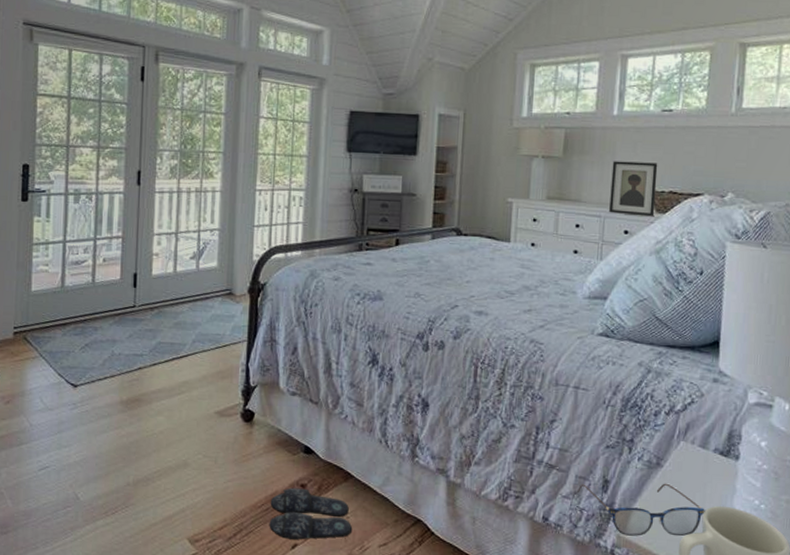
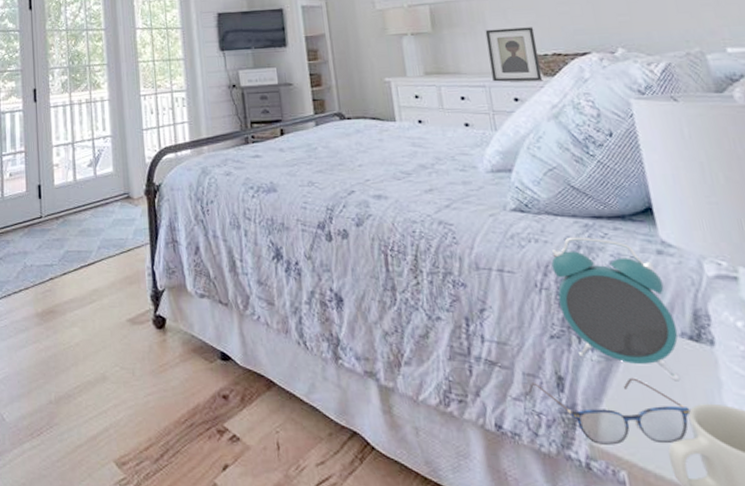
slippers: present [269,487,352,540] -> none [193,399,284,460]
alarm clock: none [620,362,713,487] -> present [551,236,679,380]

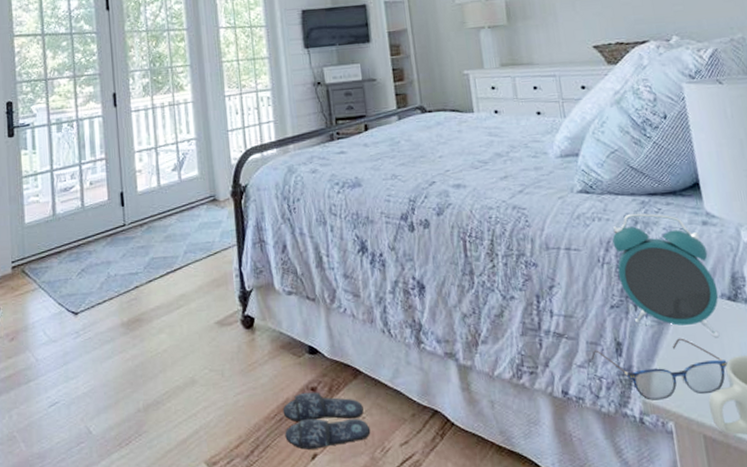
slippers: none [193,399,284,460] -> present [283,392,370,450]
picture frame: present [485,27,543,82] -> none [555,18,607,71]

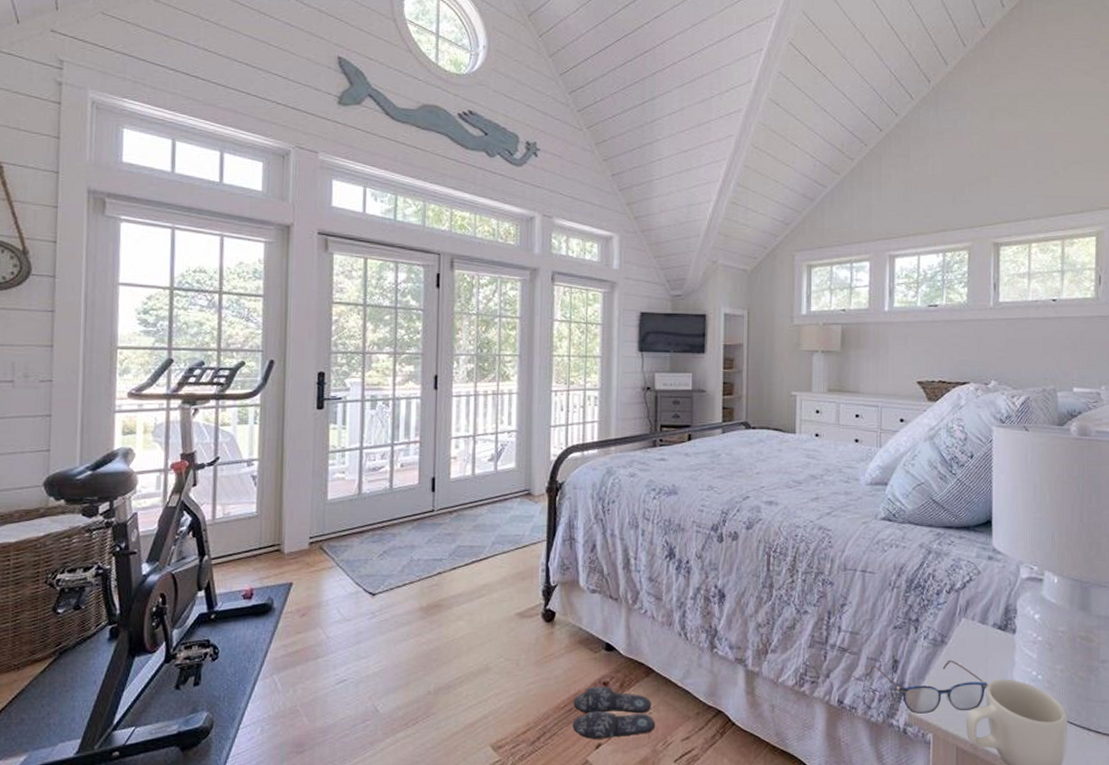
alarm clock: present [612,213,719,337] -> none [905,543,991,661]

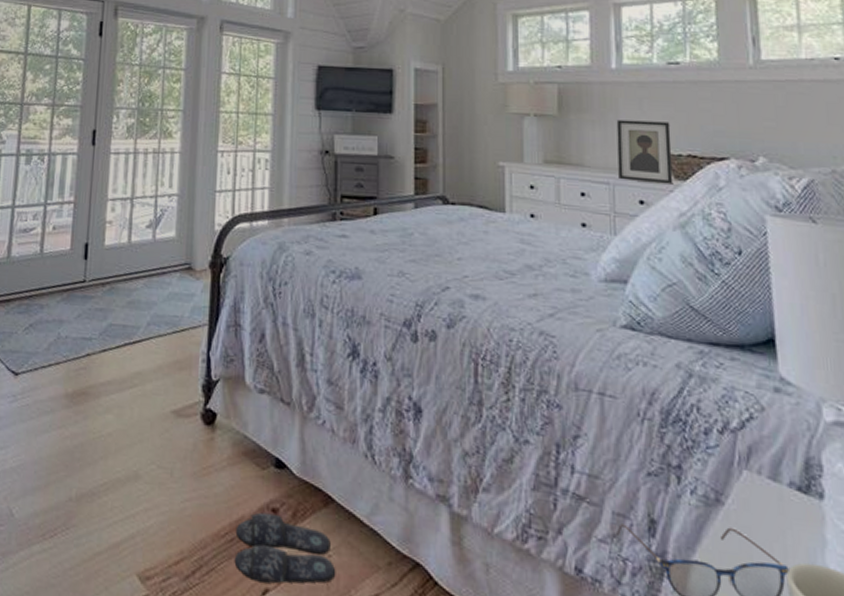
picture frame: none [885,353,927,405] -> present [616,119,673,184]

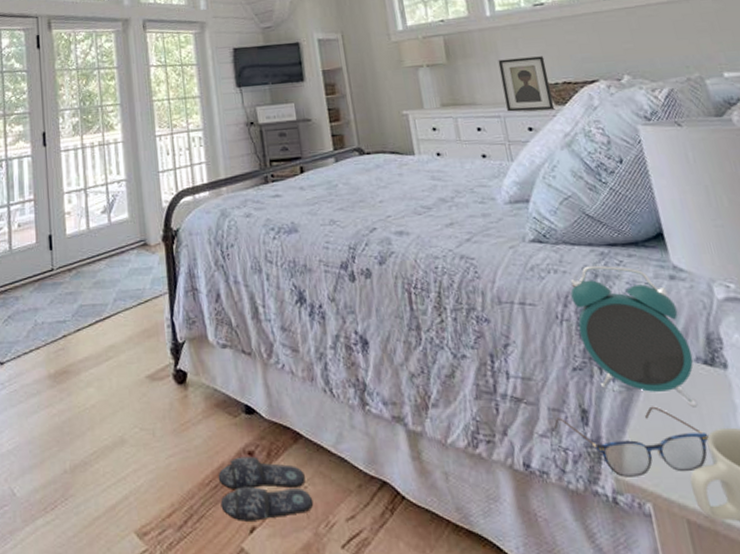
alarm clock: none [658,363,786,535] -> present [570,265,697,406]

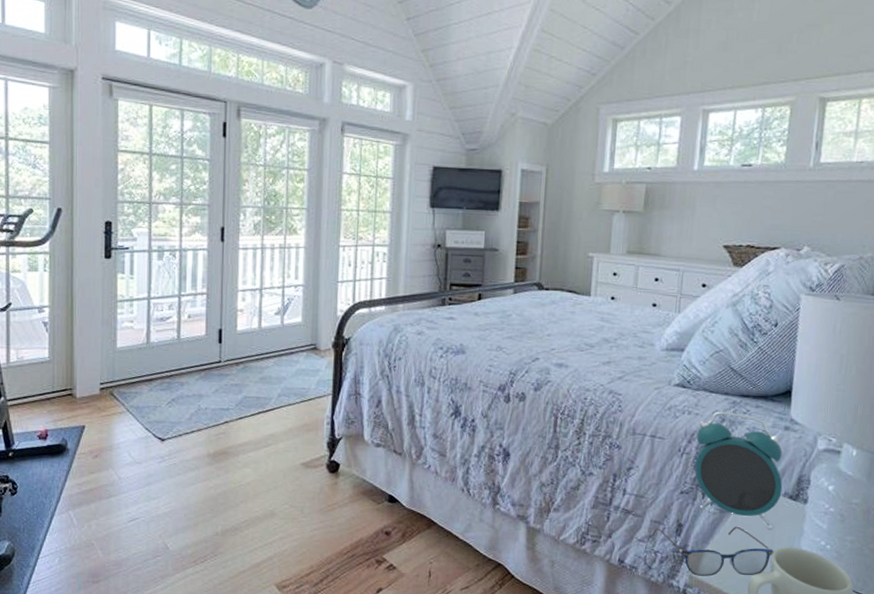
slippers: present [218,456,313,521] -> none [354,535,435,584]
picture frame: present [498,56,555,112] -> none [688,215,737,270]

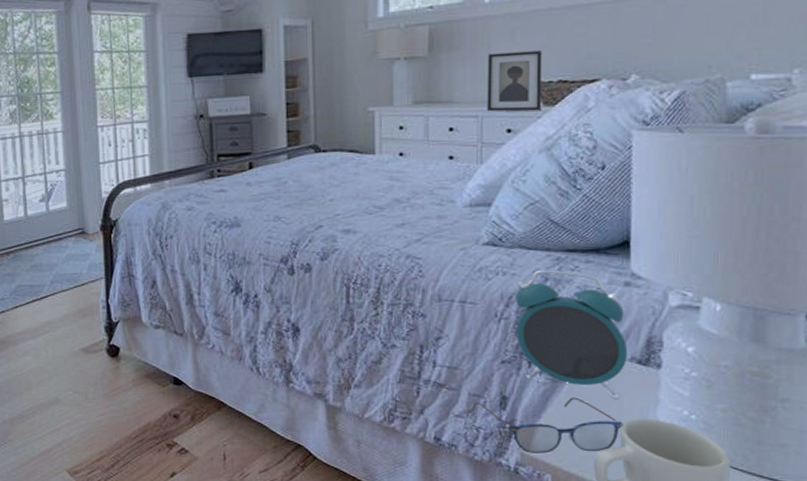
picture frame: none [688,215,737,270] -> present [487,50,543,112]

